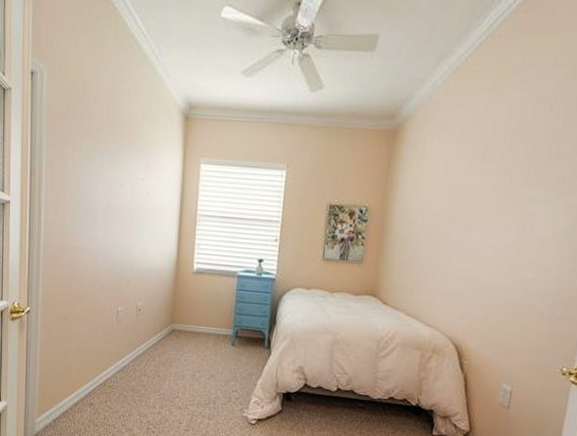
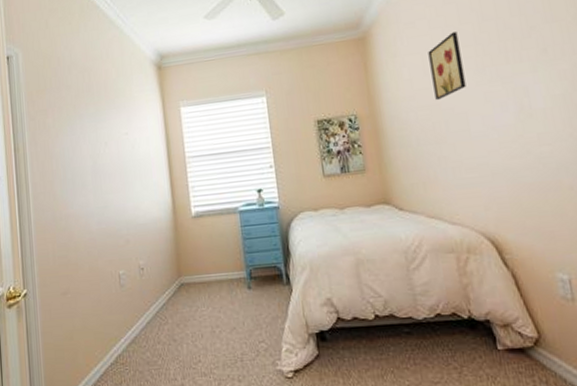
wall art: none [446,144,488,210] -> present [428,32,466,101]

